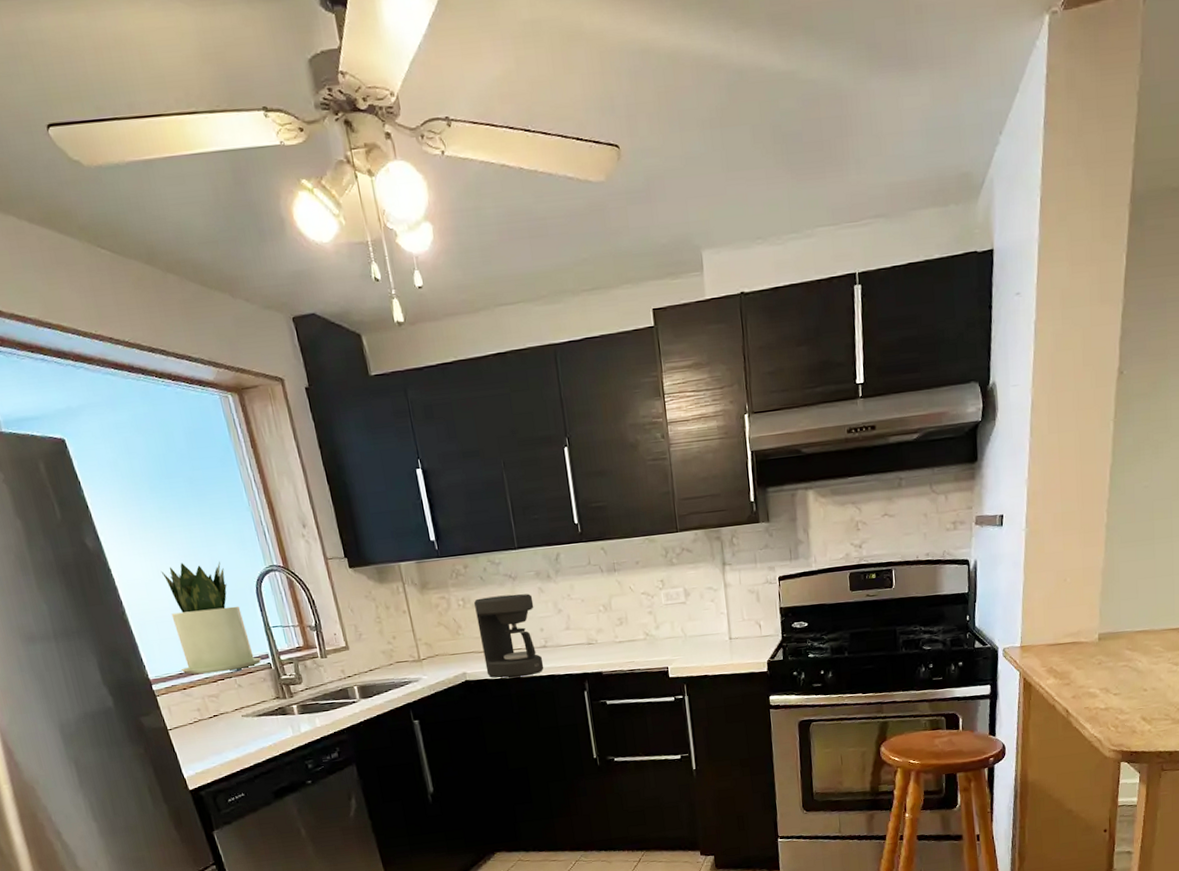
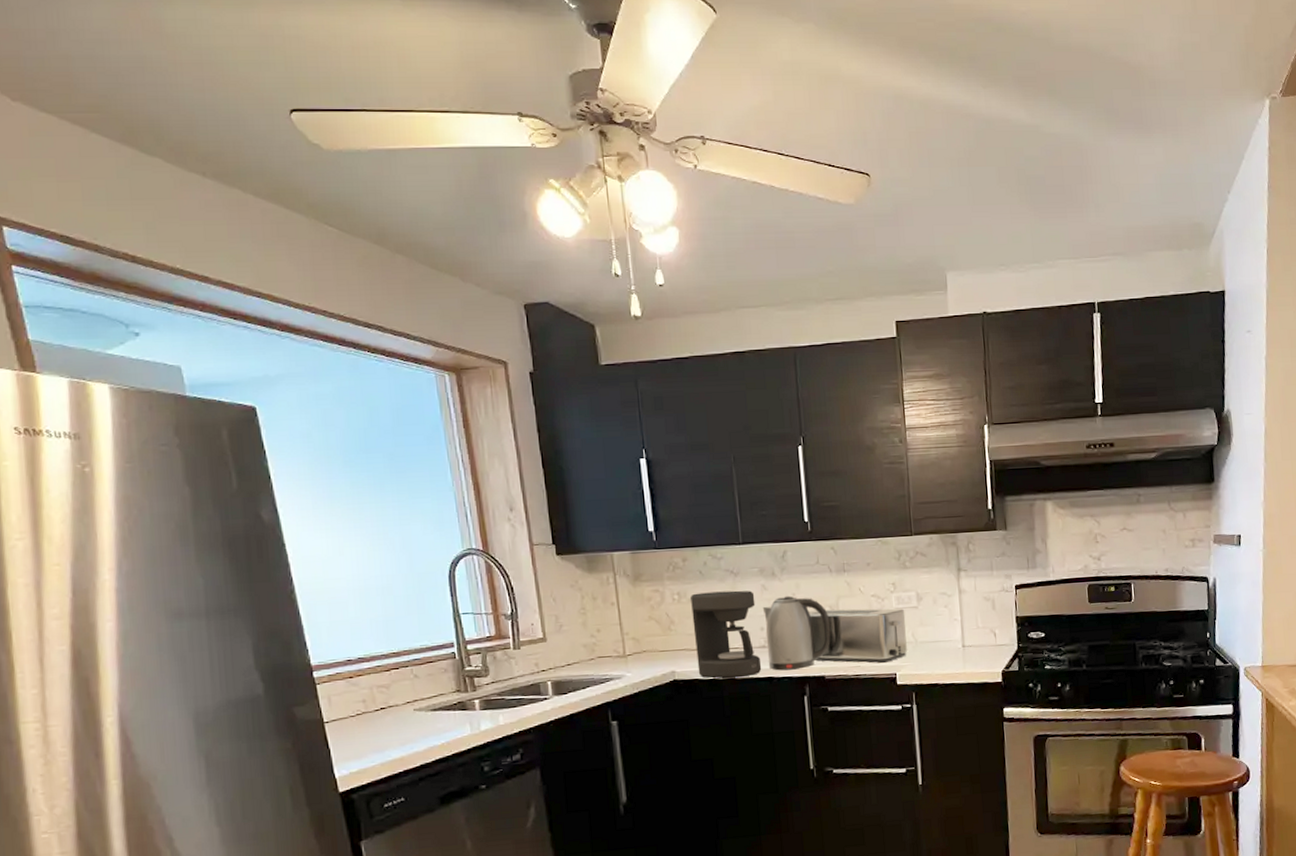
planter: present [160,561,262,675] -> none [342,541,445,663]
kettle: none [540,597,606,669] -> present [762,595,832,671]
toaster: none [584,605,677,659] -> present [809,608,907,663]

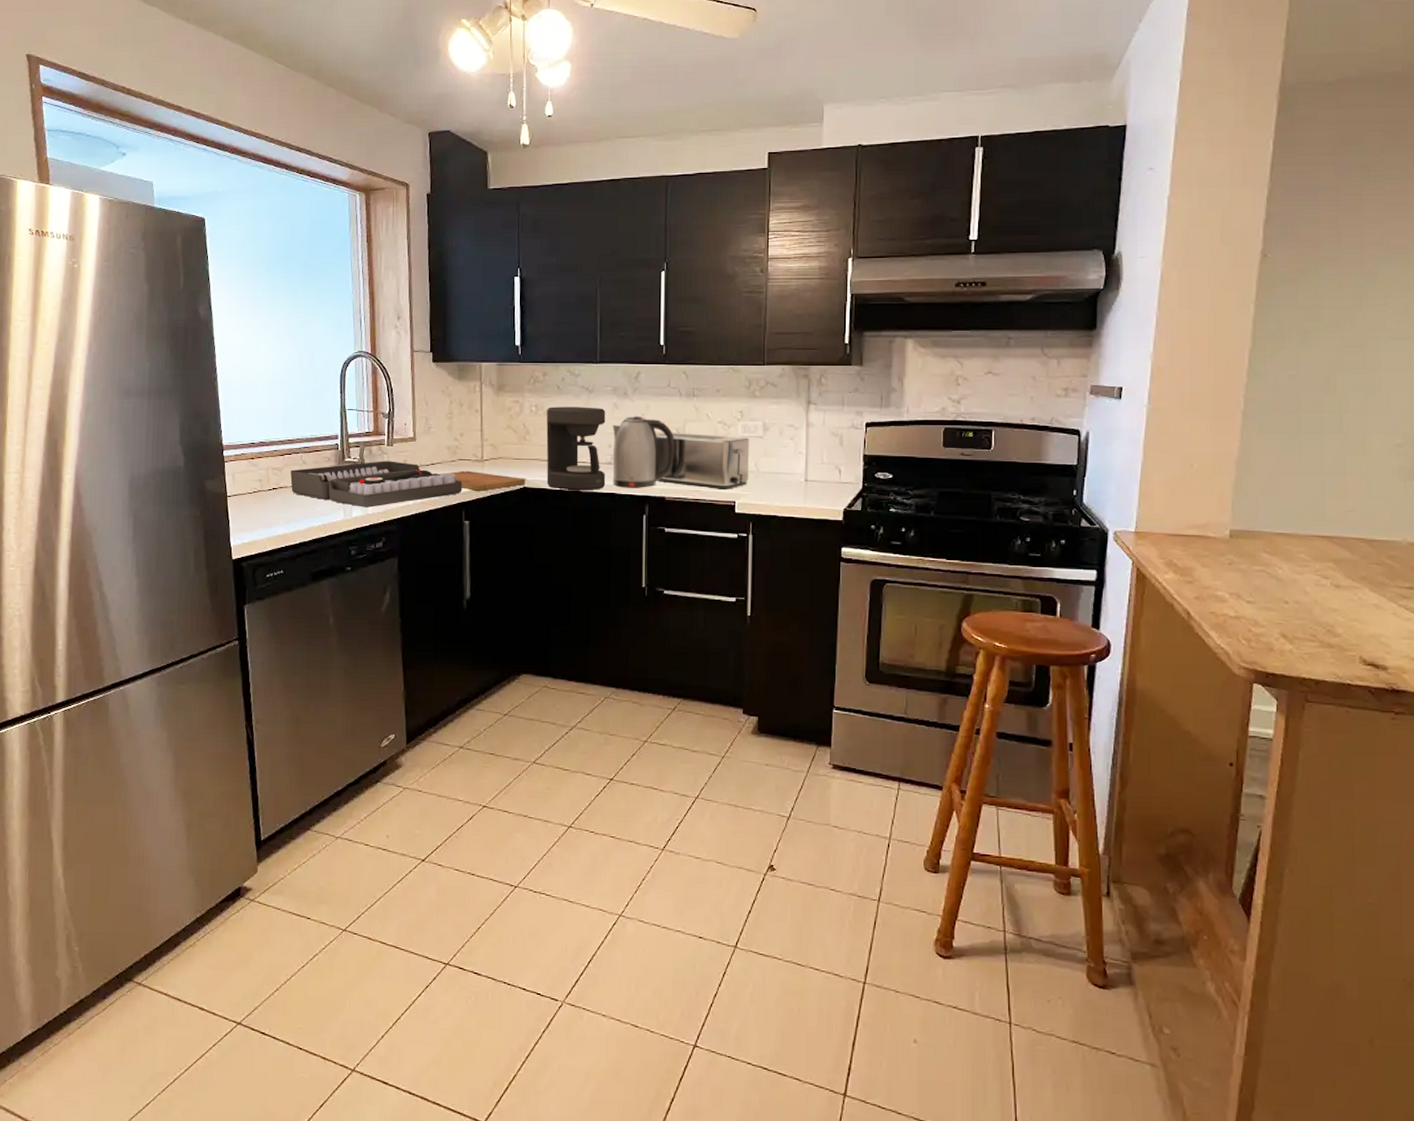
tool set: none [400,665,606,720] -> present [290,461,463,509]
cutting board: none [577,668,676,689] -> present [439,470,526,491]

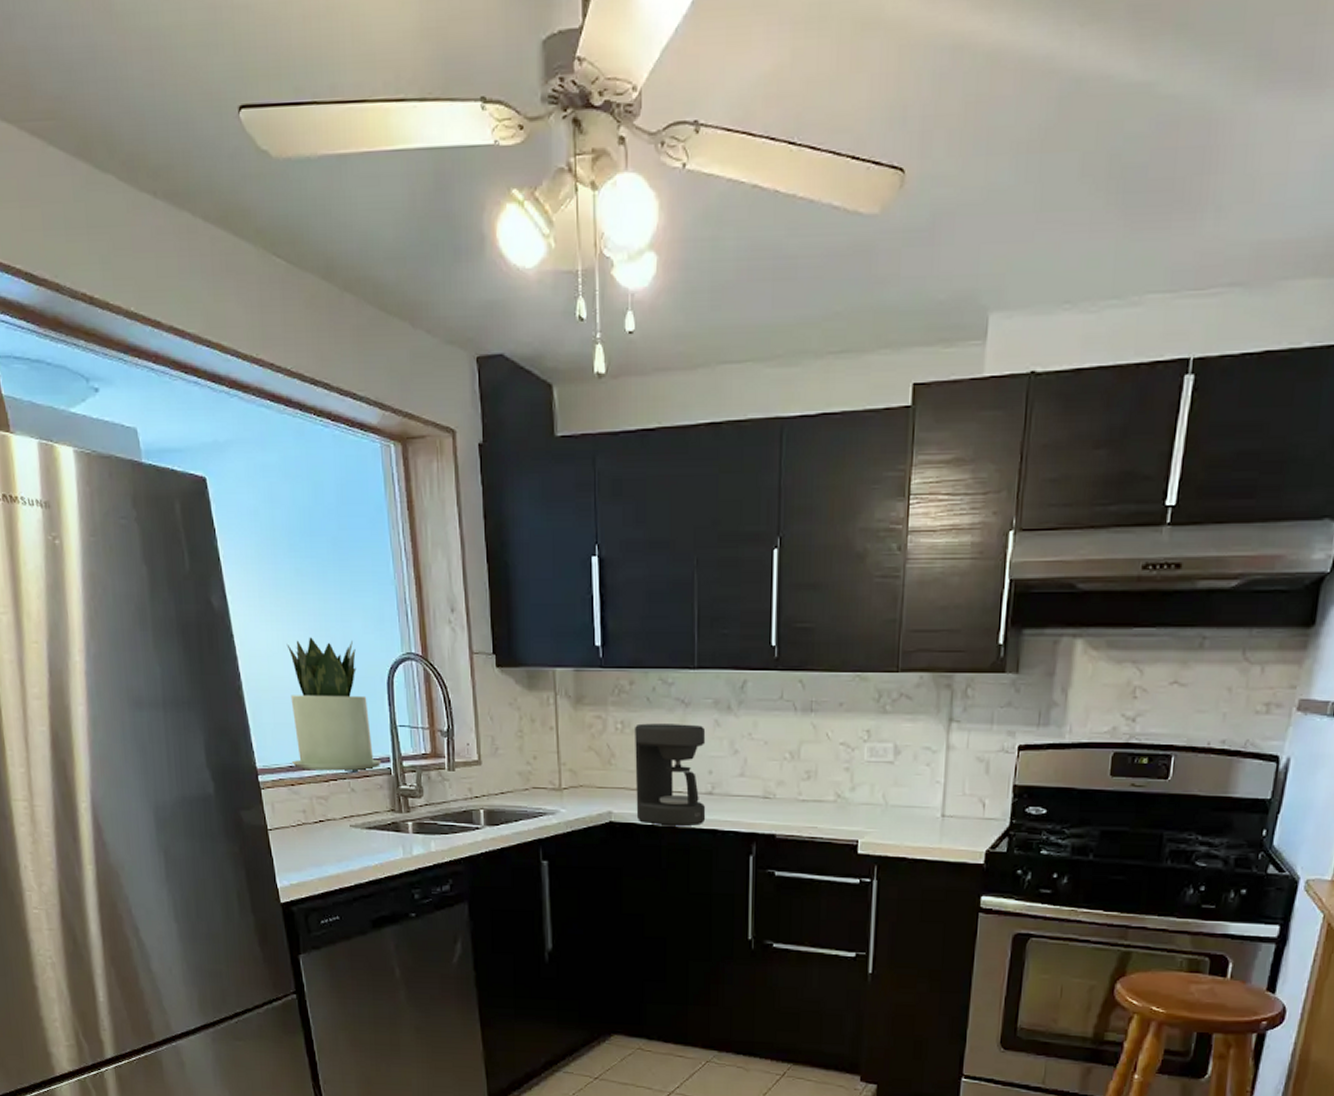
planter: none [253,339,331,447] -> present [286,637,382,771]
tool set: present [290,461,463,509] -> none [338,789,539,845]
cutting board: present [439,470,526,491] -> none [511,801,612,826]
kettle: present [612,416,675,488] -> none [713,735,789,824]
toaster: present [656,432,750,489] -> none [765,755,878,826]

